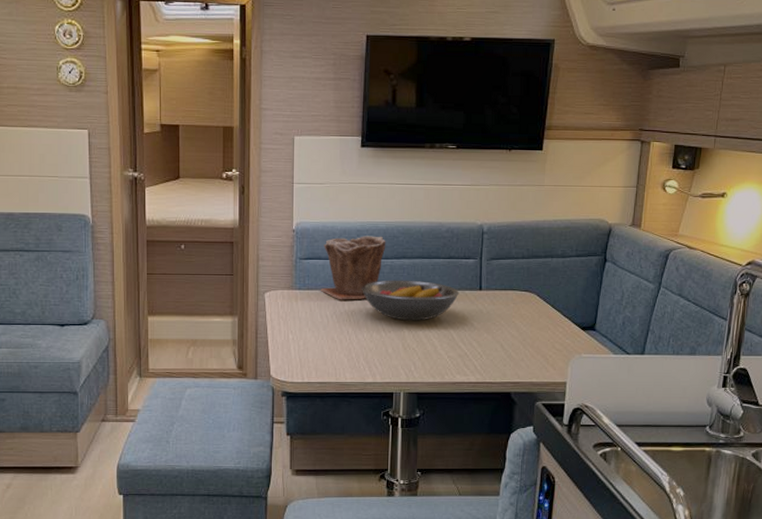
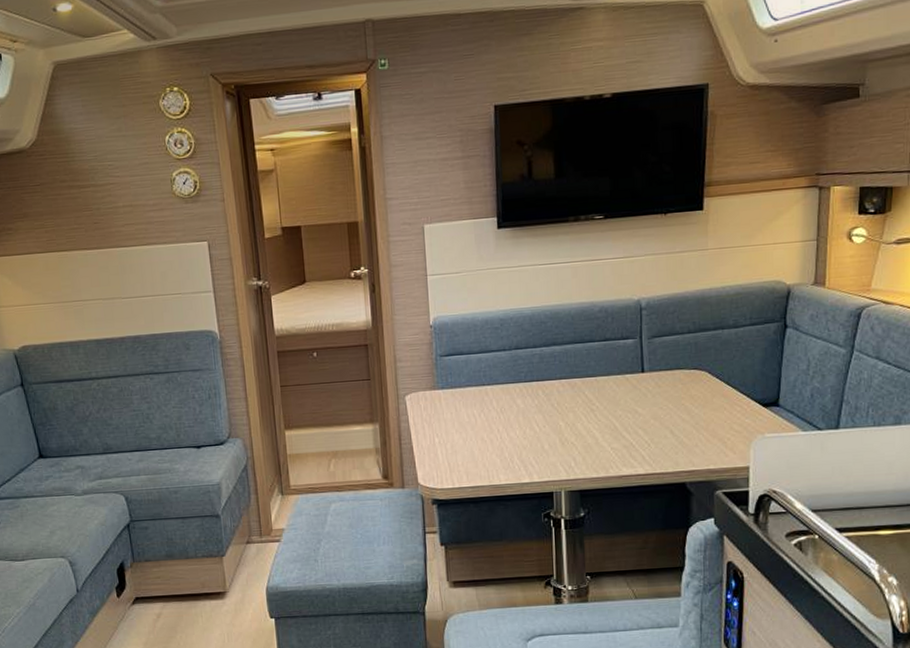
plant pot: present [321,236,386,300] -> none [465,323,534,397]
fruit bowl: present [361,280,459,321] -> none [509,368,619,413]

